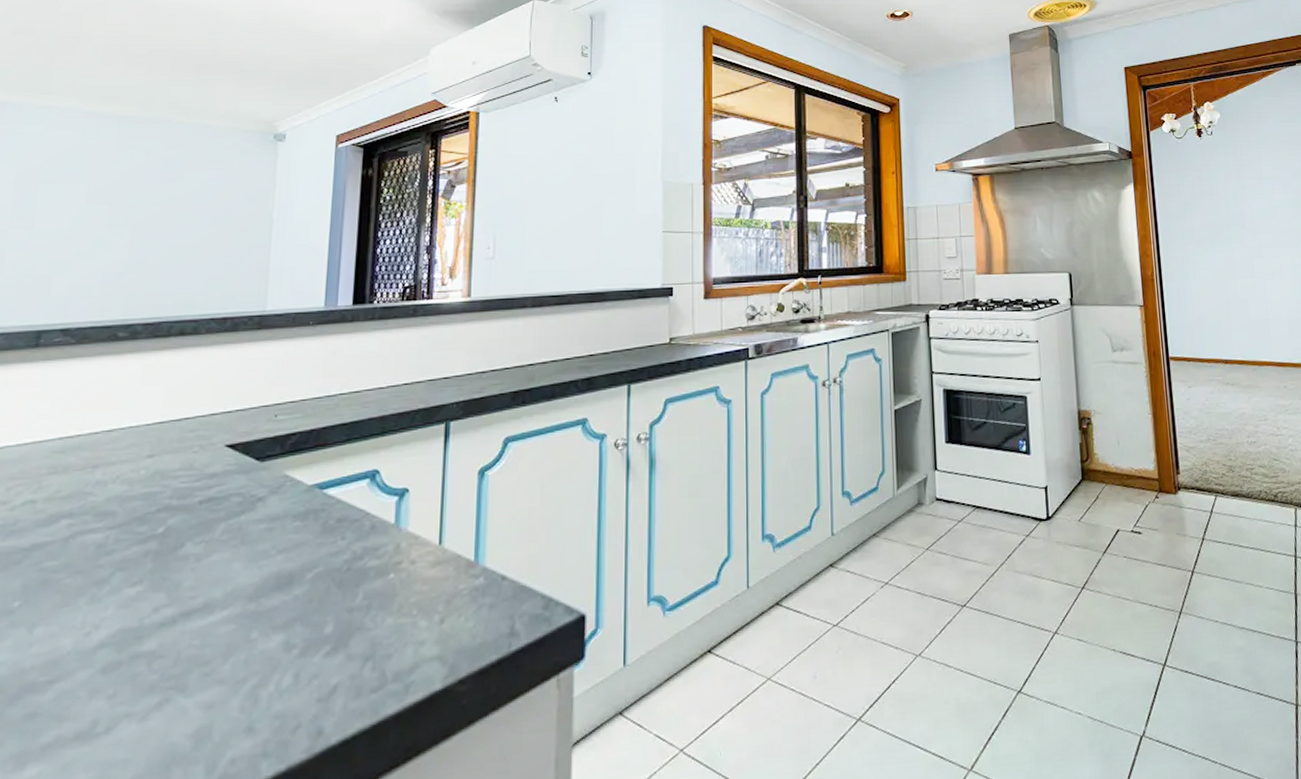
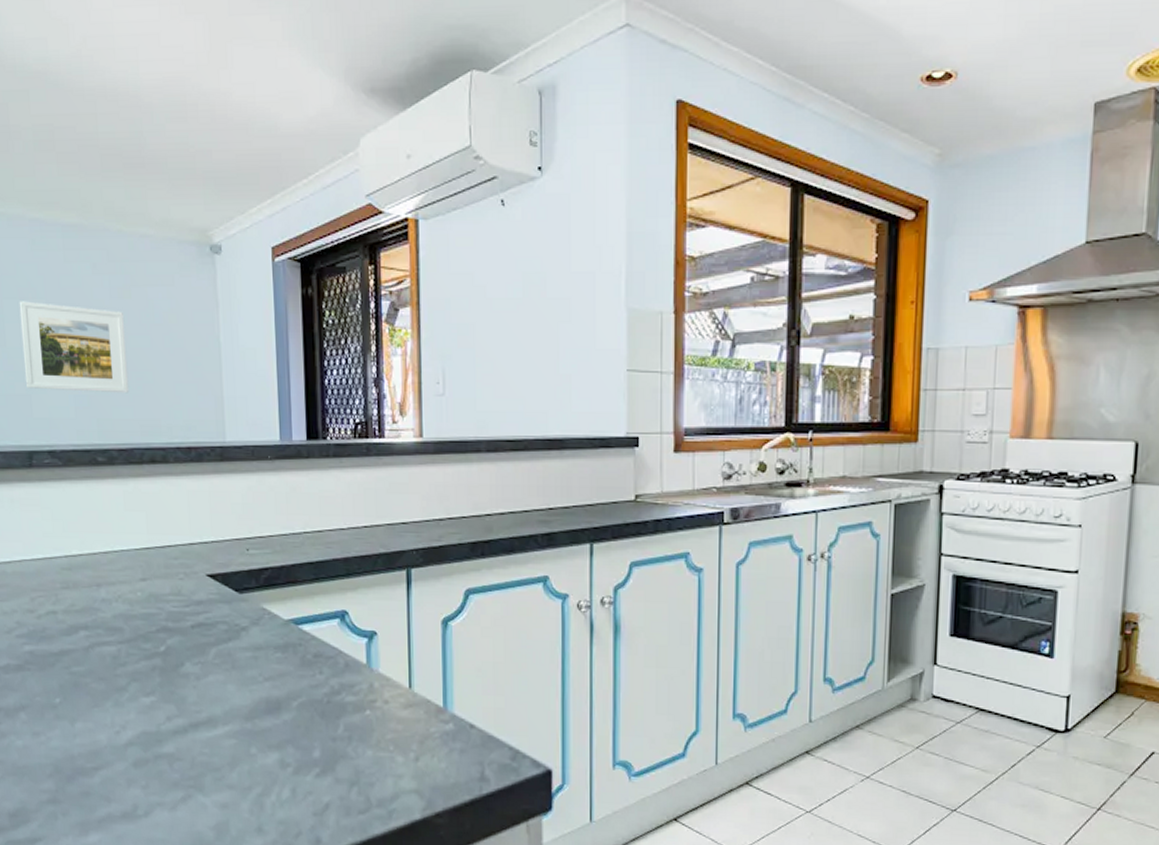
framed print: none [48,185,172,269] -> present [19,301,130,394]

